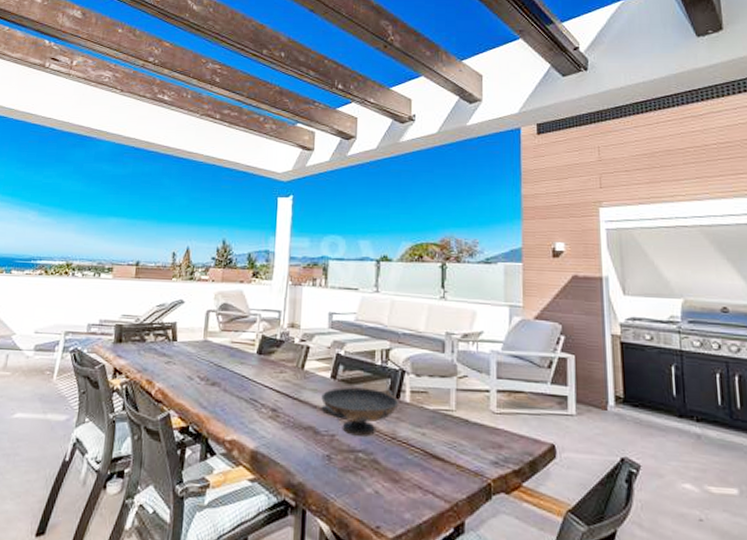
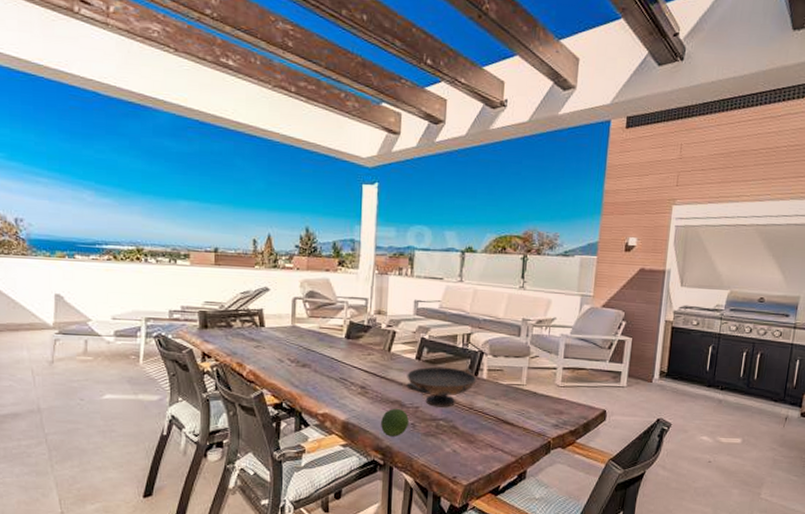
fruit: none [293,435,324,471] -> present [381,408,409,437]

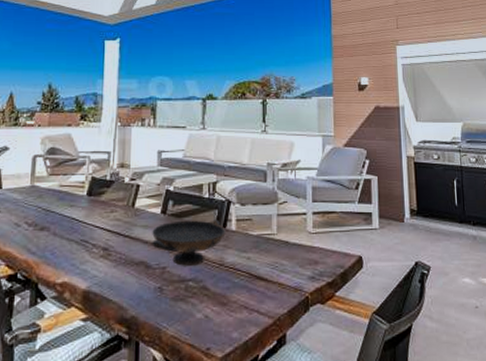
fruit: present [381,408,409,437] -> none [125,270,155,305]

